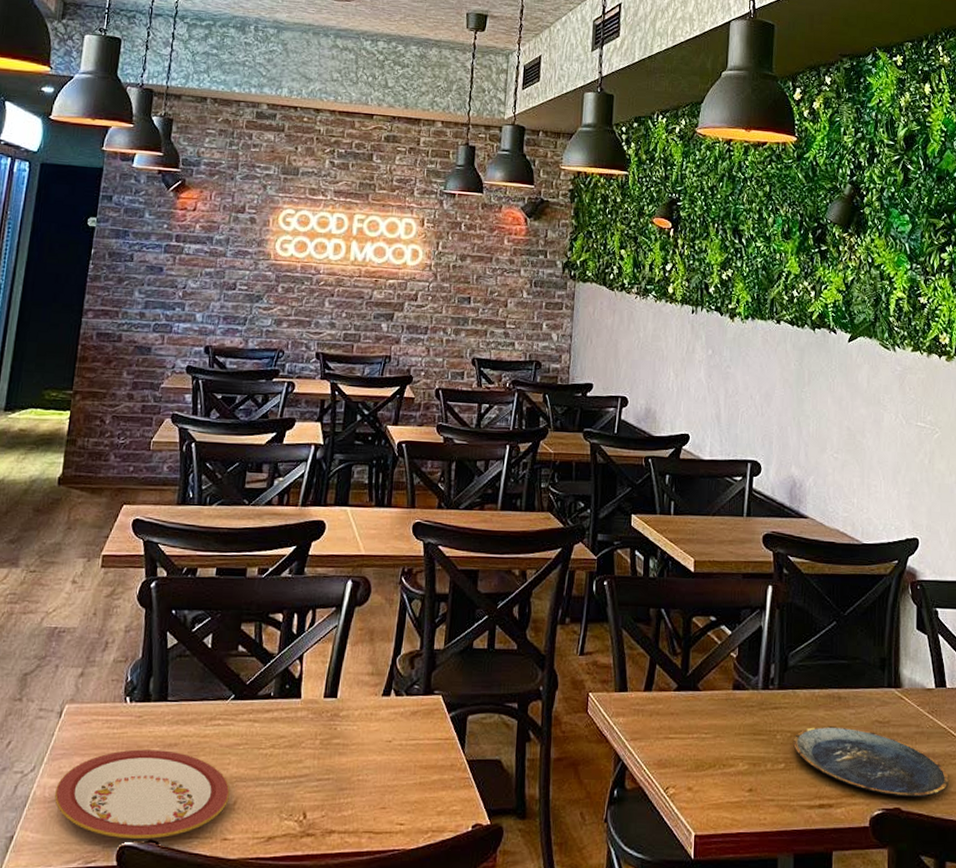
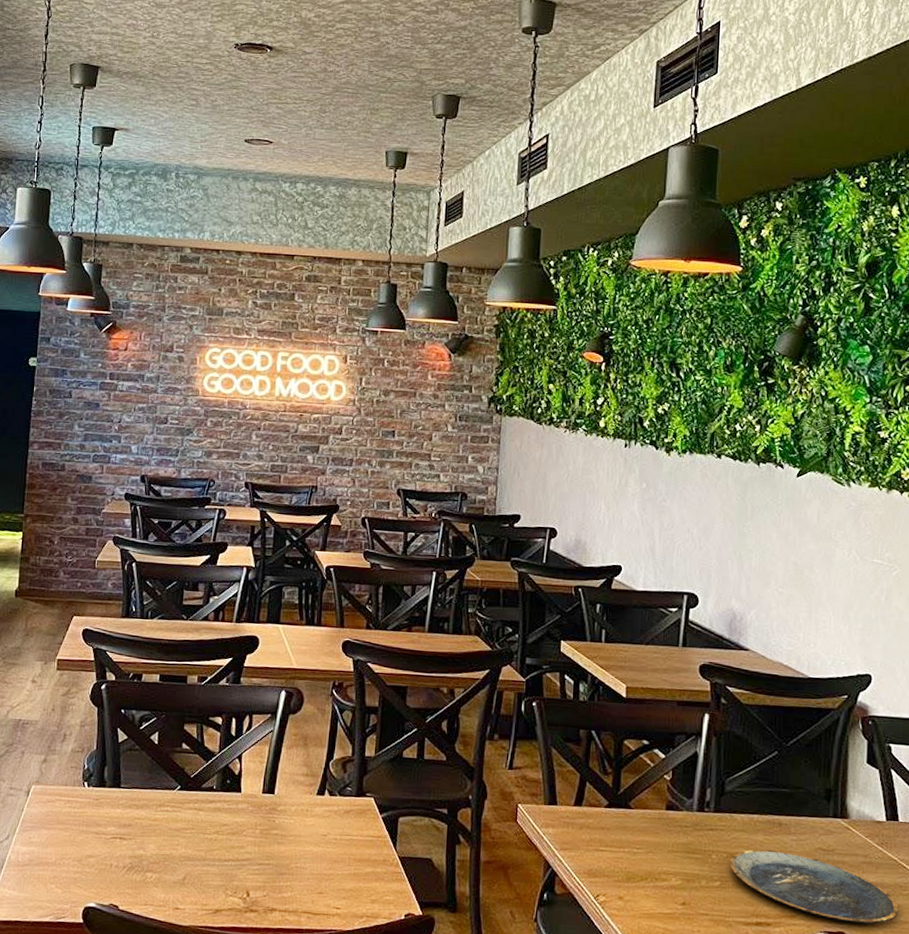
plate: present [55,749,230,840] -> none [27,827,180,903]

